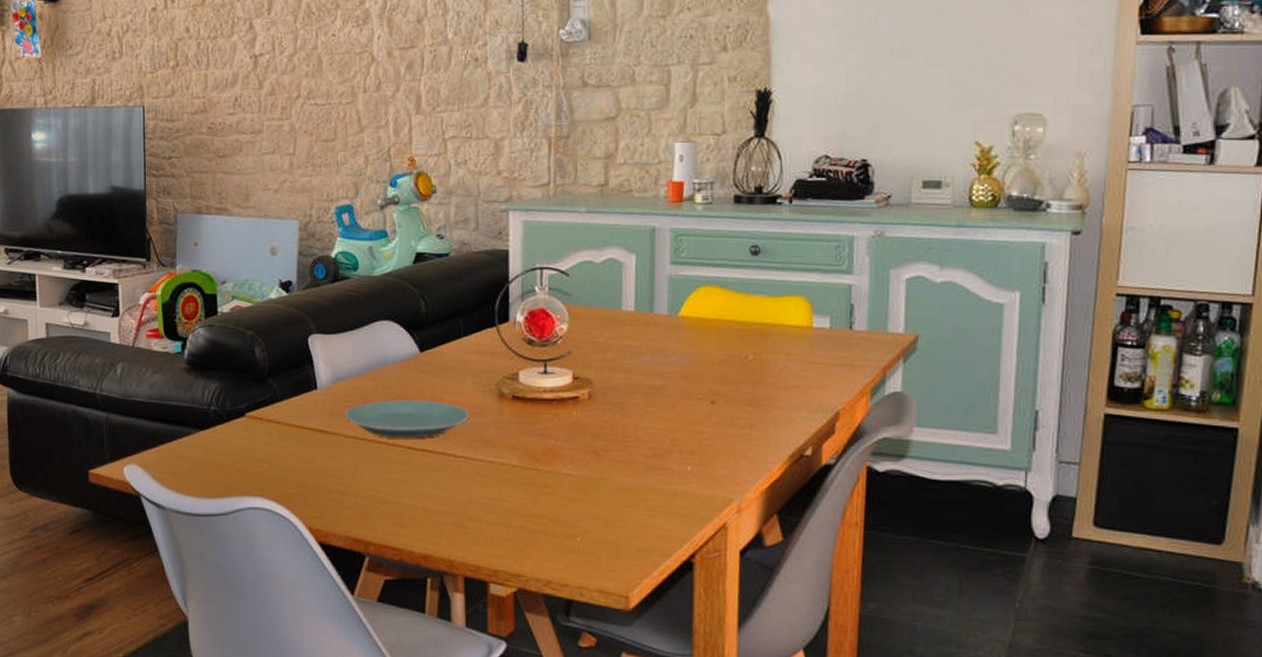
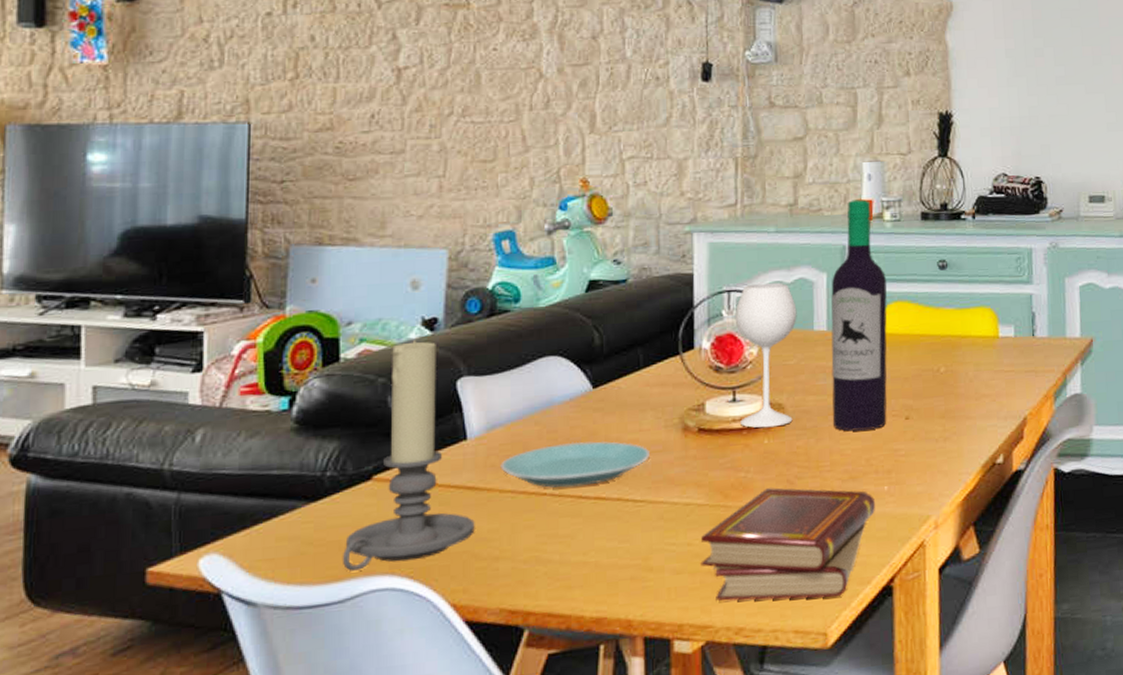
candle holder: none [225,300,325,490] -> present [343,340,475,571]
book set: none [514,457,678,565] -> present [701,488,875,601]
wine bottle: none [546,181,697,411] -> present [734,199,887,432]

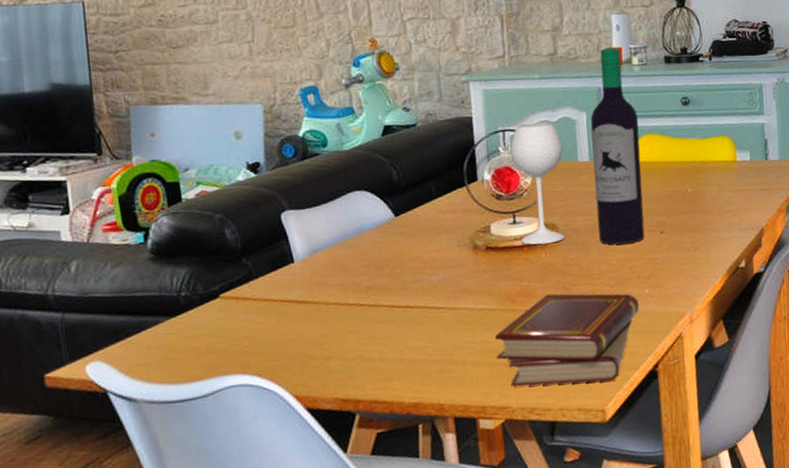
candle holder: present [343,340,475,571] -> none [202,181,308,372]
plate: present [500,441,650,488] -> none [324,259,447,300]

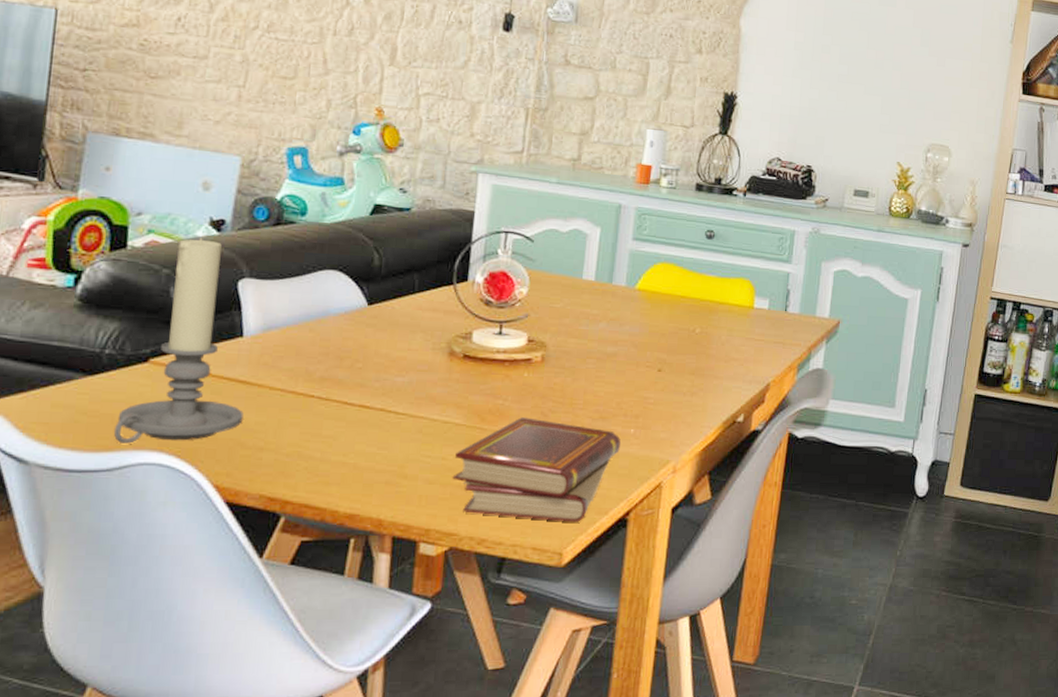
candle holder: none [202,181,308,372] -> present [114,238,244,444]
wine bottle: present [509,47,645,245] -> none [504,163,657,377]

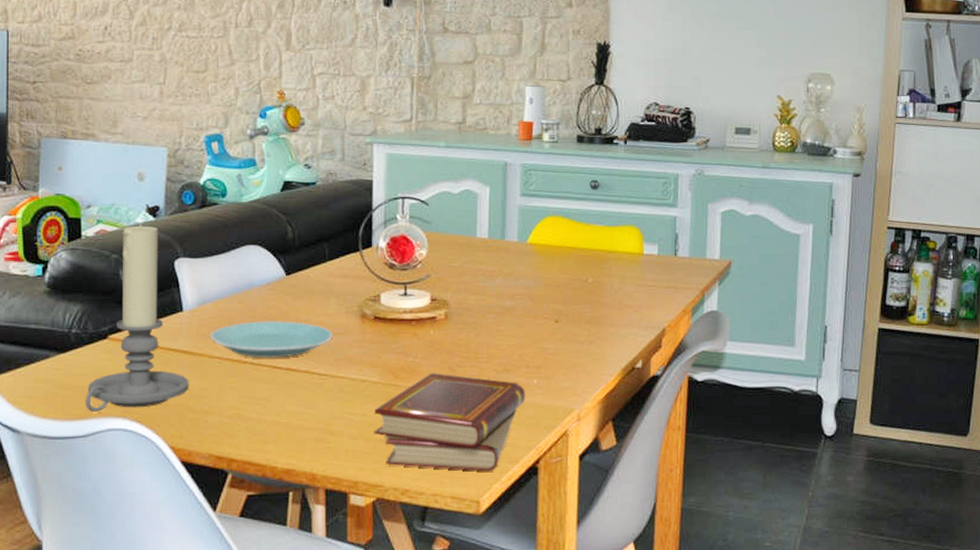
plate: none [272,352,415,394] -> present [210,320,333,358]

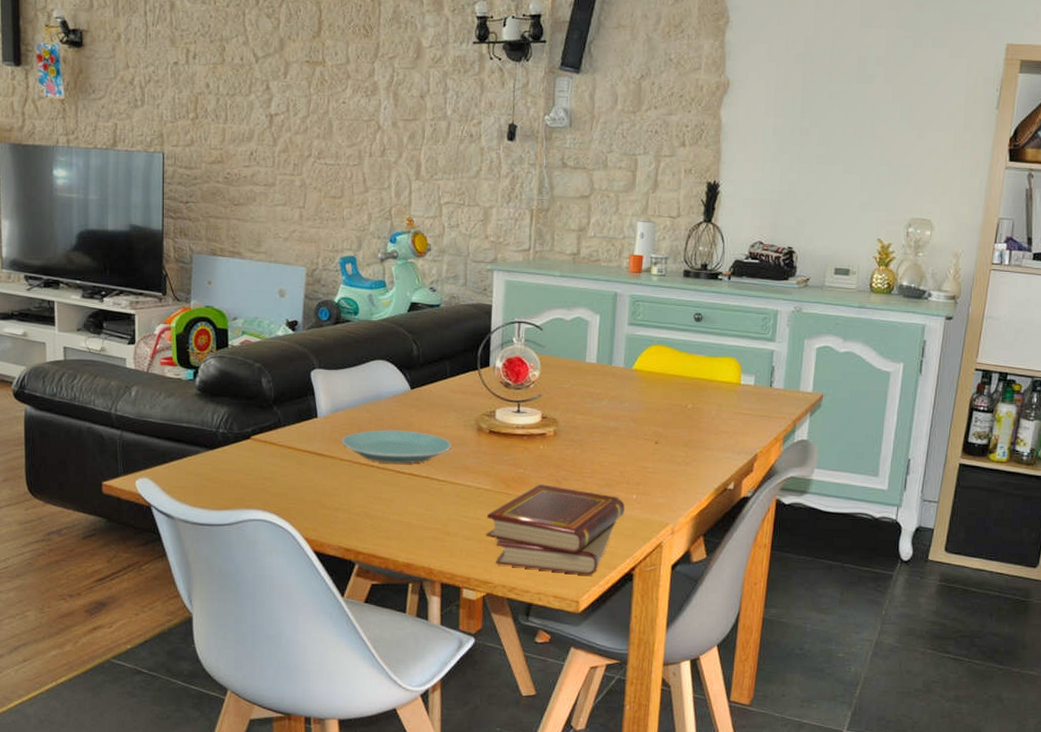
candle holder: present [86,224,189,412] -> none [231,337,322,504]

